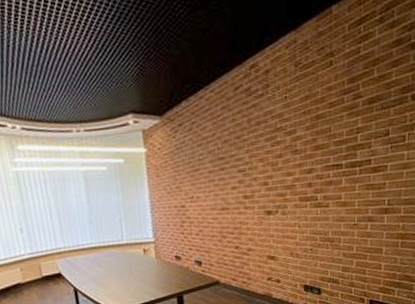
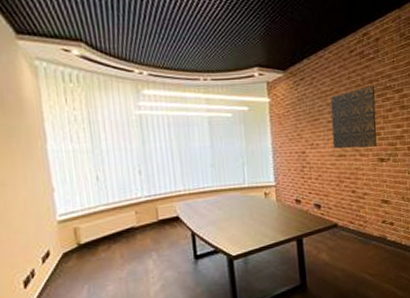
wall panel: none [212,128,264,202] -> present [330,86,377,149]

